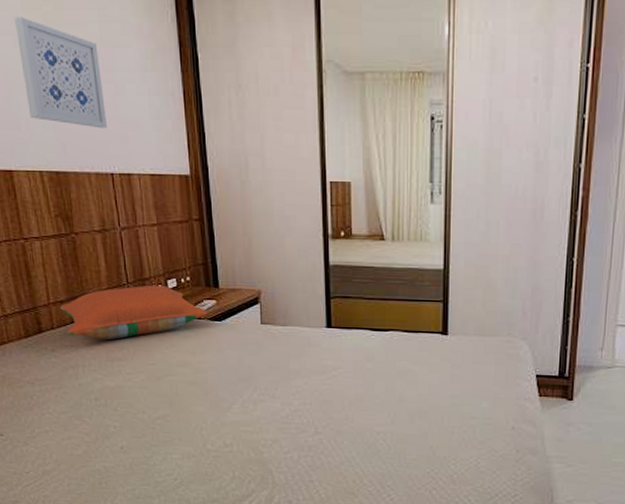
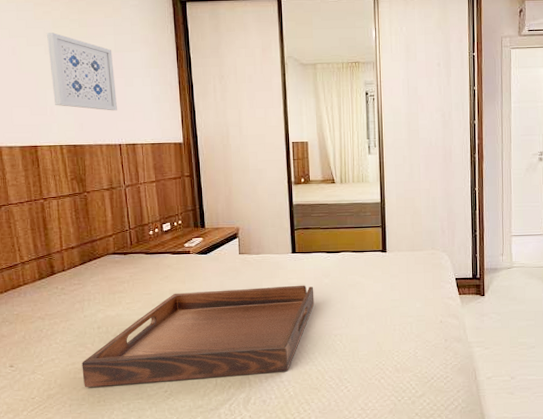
pillow: present [60,285,208,340] -> none [71,229,196,276]
serving tray: none [79,365,353,471] -> present [82,285,315,388]

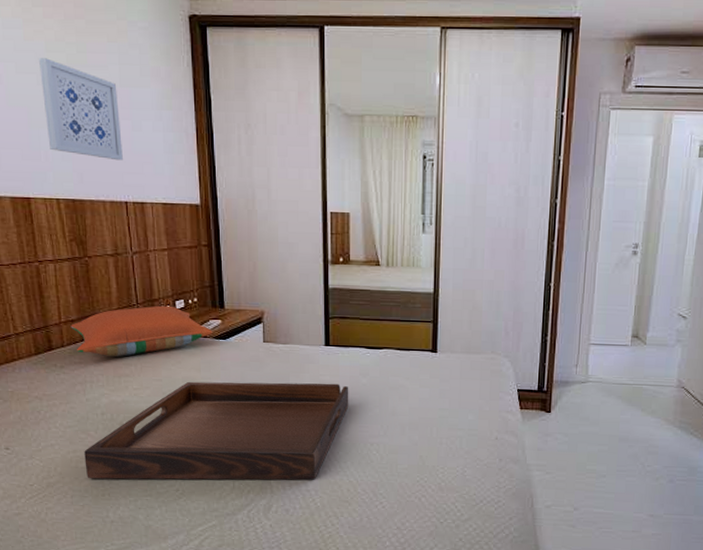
pillow: none [71,229,196,276] -> present [71,305,213,357]

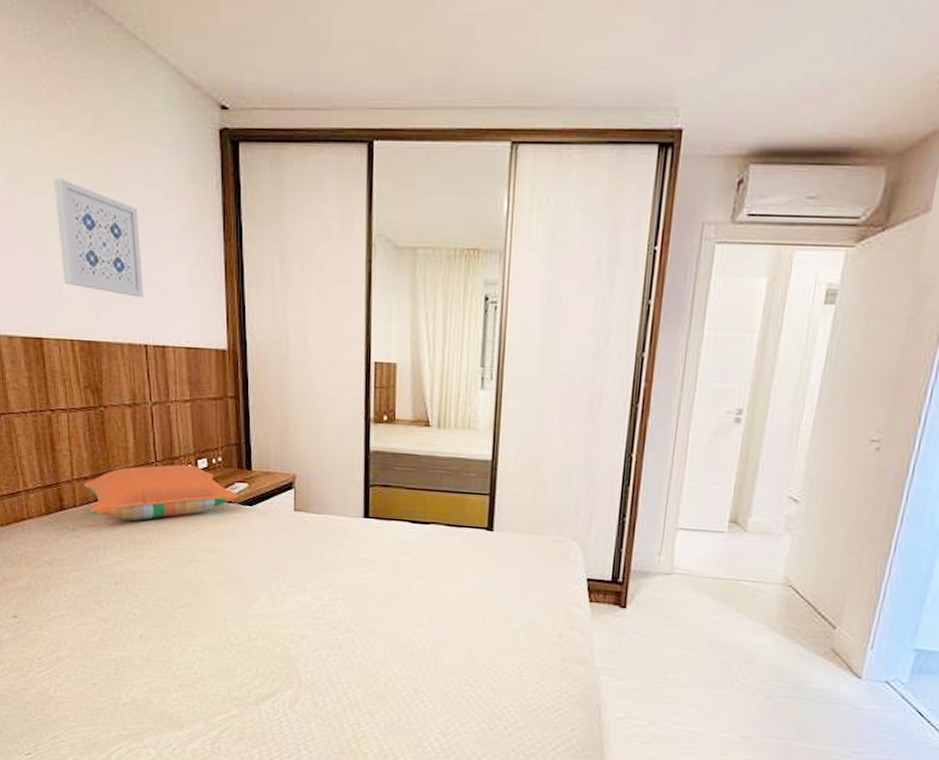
serving tray: present [84,381,349,480] -> none [96,552,390,671]

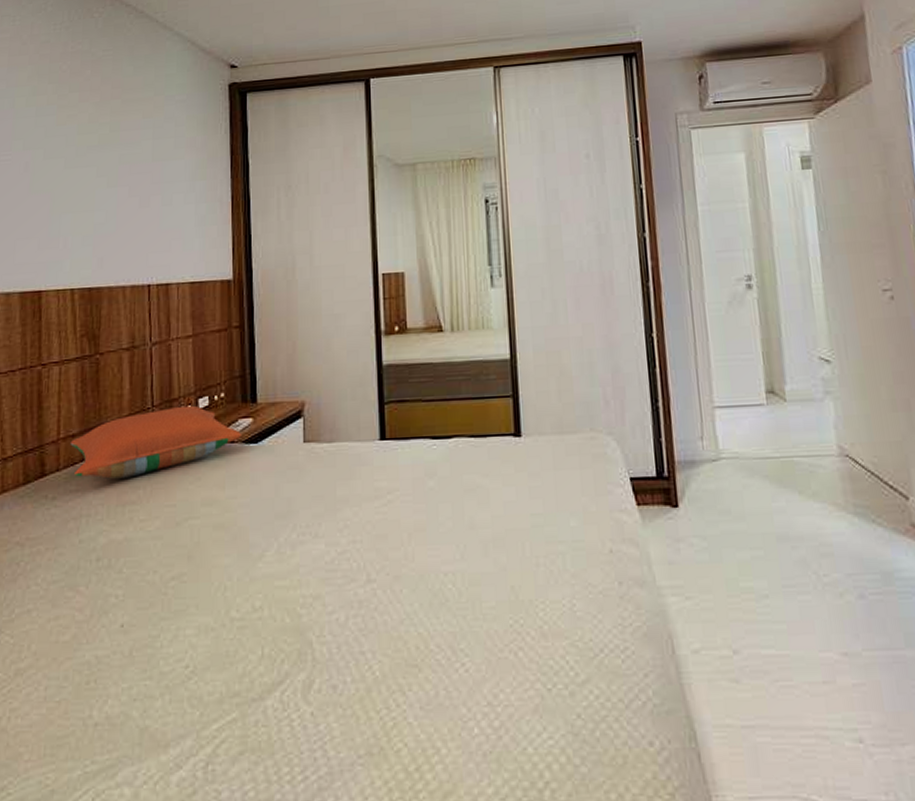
wall art: present [54,179,143,298] -> none [68,141,150,240]

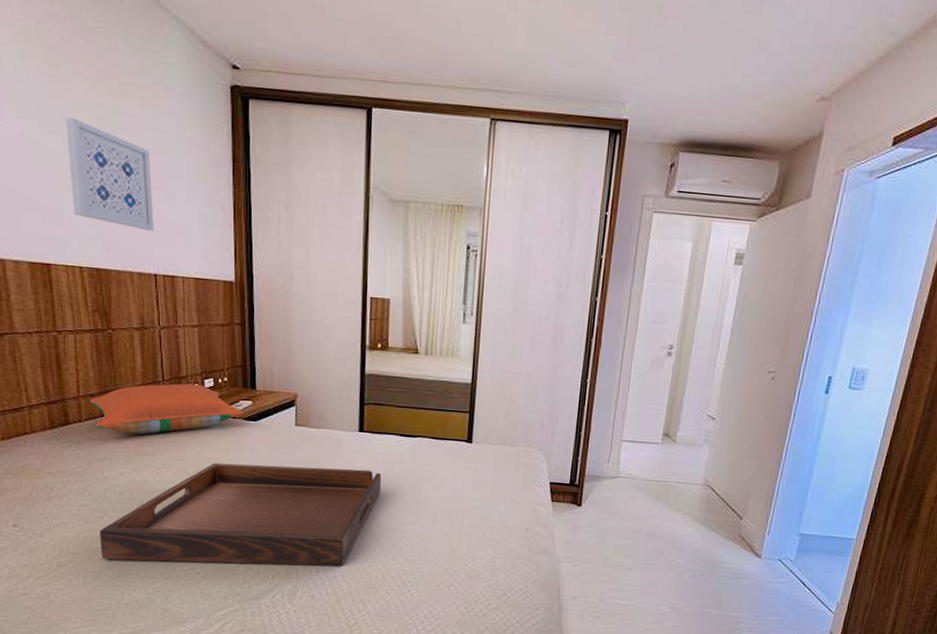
wall art: none [68,141,150,240] -> present [66,117,154,231]
serving tray: none [68,490,413,659] -> present [100,462,382,566]

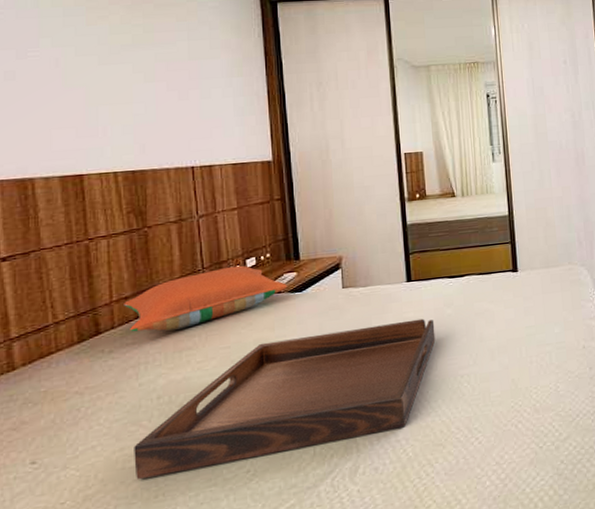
wall art: present [66,117,154,231] -> none [102,40,190,128]

